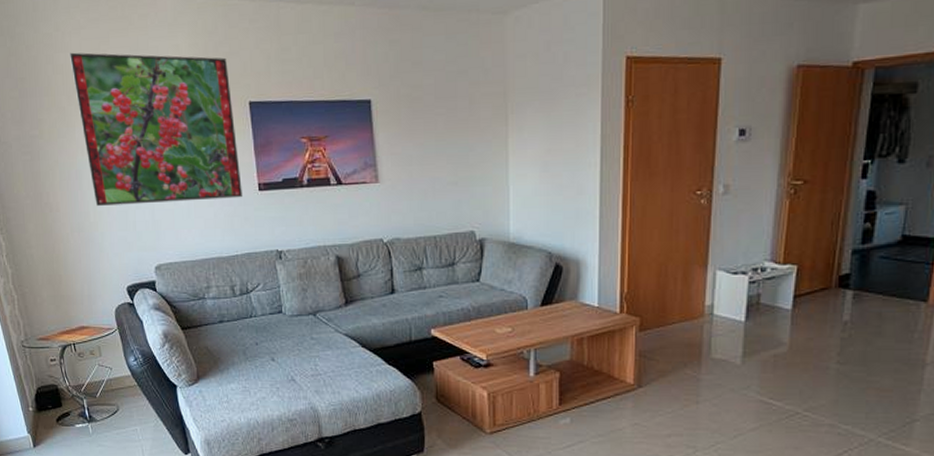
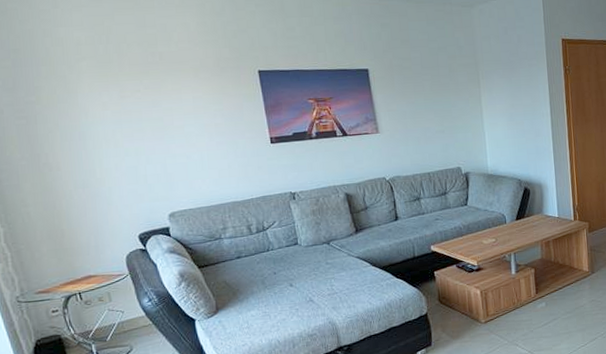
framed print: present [70,52,242,206] -> none [70,27,255,163]

